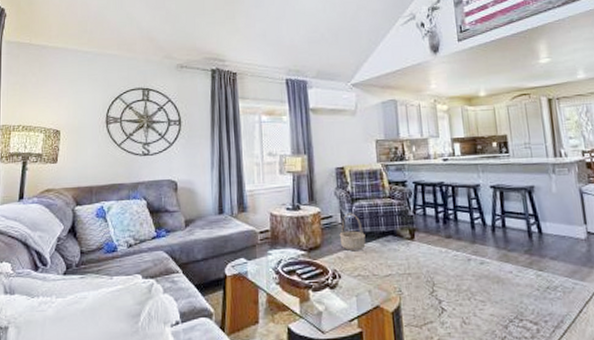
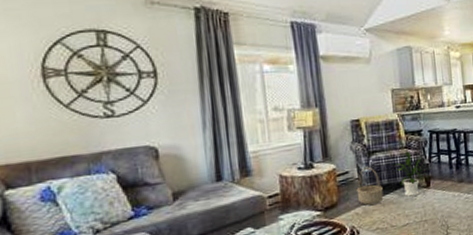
house plant: none [373,201,408,247] -> present [390,151,424,197]

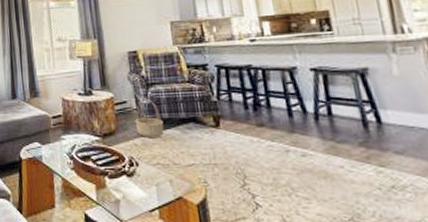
house plant: present [390,151,424,197] -> none [171,86,211,135]

